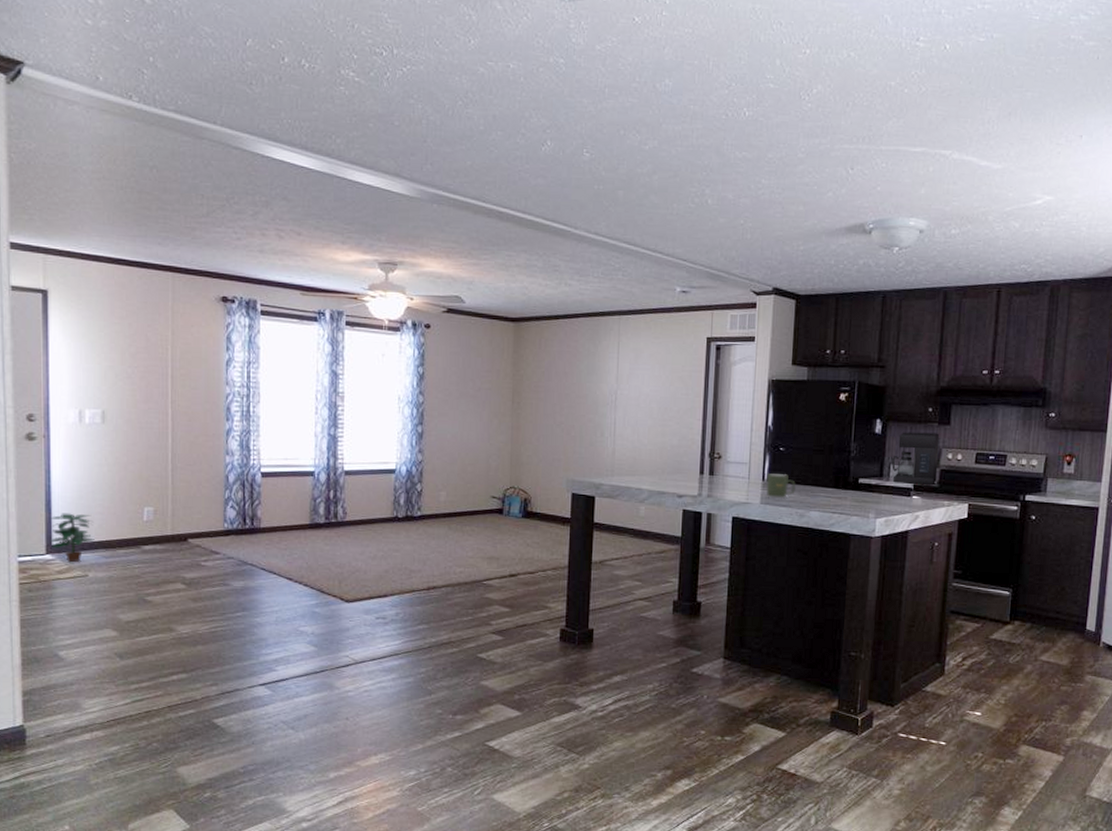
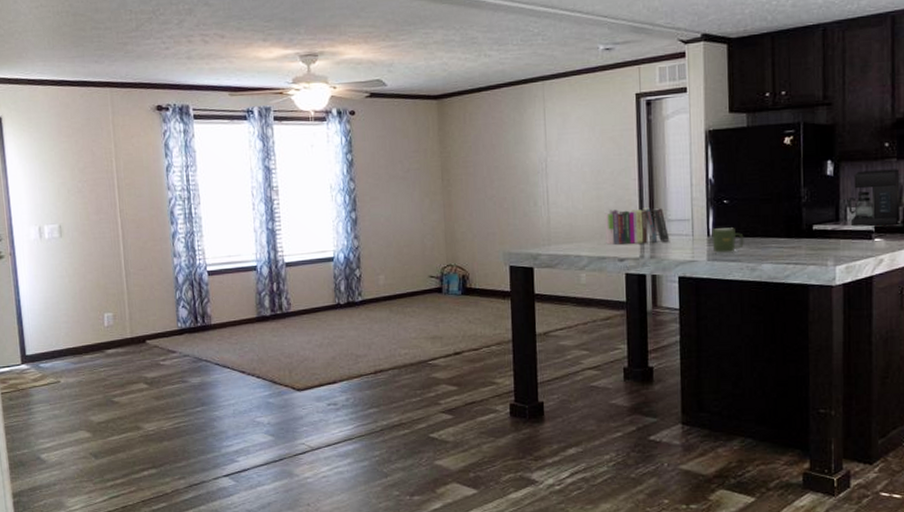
potted plant: present [50,513,95,562] -> none [22,324,63,370]
books: none [667,447,728,483] -> present [605,207,670,245]

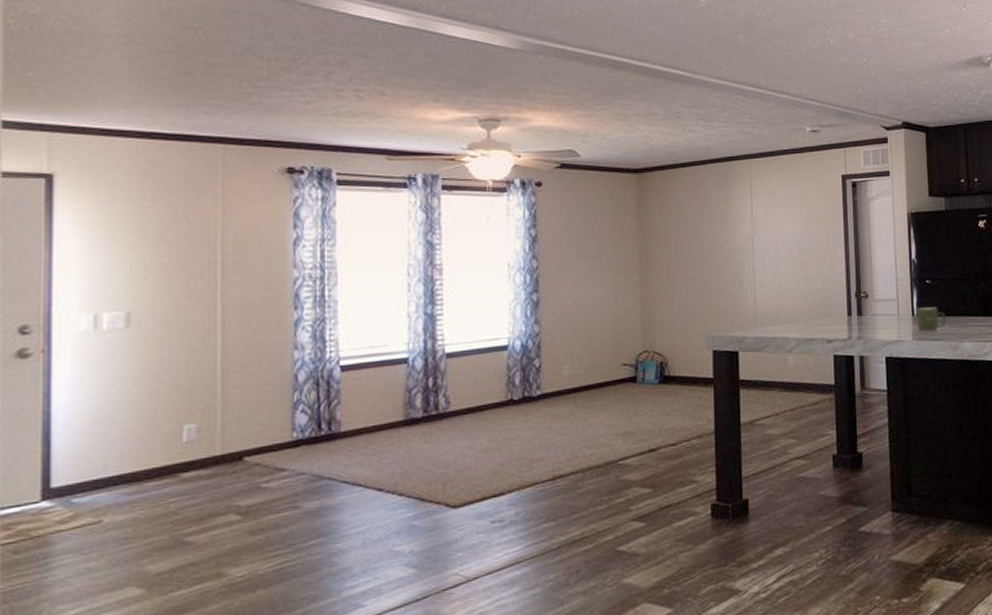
books: present [605,207,670,245] -> none [812,287,877,326]

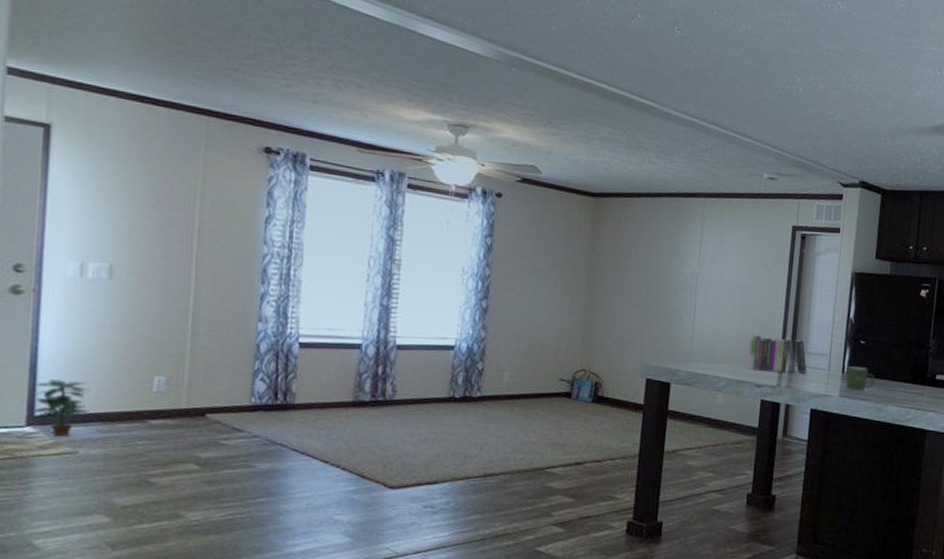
potted plant: none [48,443,113,507] -> present [33,379,90,436]
books: none [812,287,877,326] -> present [746,335,807,374]

